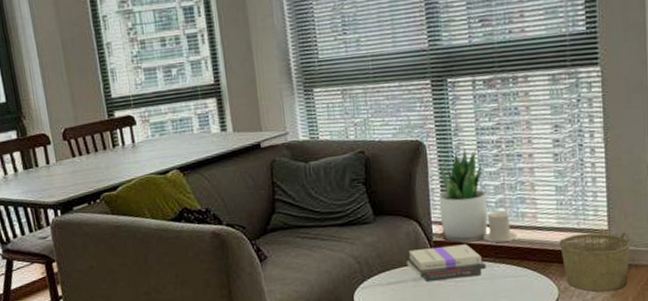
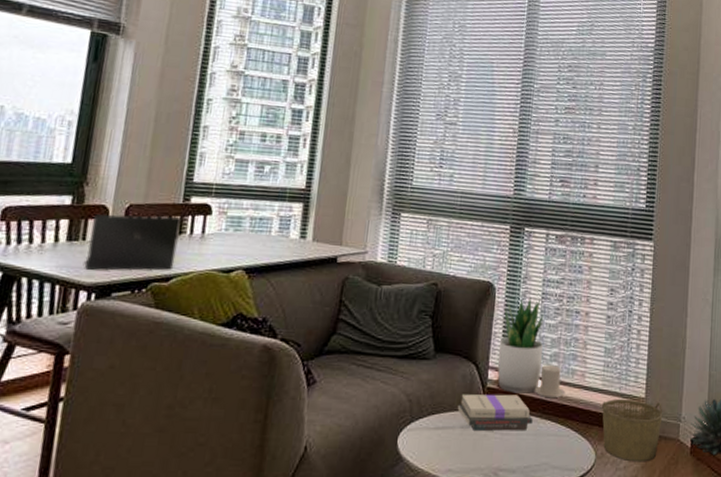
laptop: none [39,131,117,191] -> present [85,214,181,271]

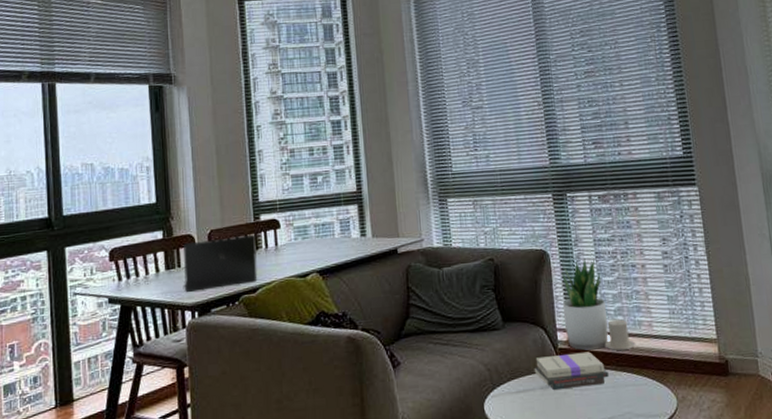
basket: present [602,398,663,462] -> none [674,341,739,402]

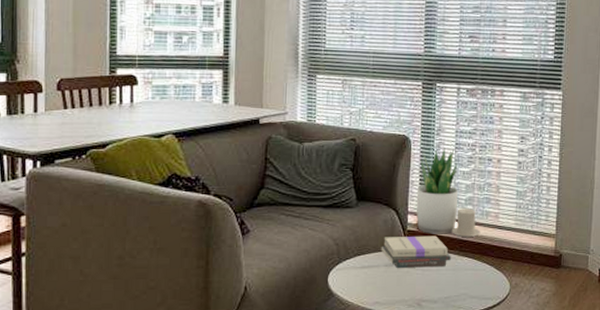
laptop: present [183,234,258,292] -> none [26,88,111,140]

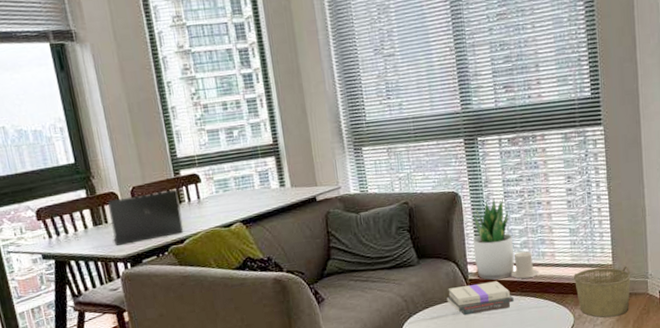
laptop: none [26,88,111,140] -> present [108,189,184,245]
basket: none [515,235,573,290] -> present [574,266,631,318]

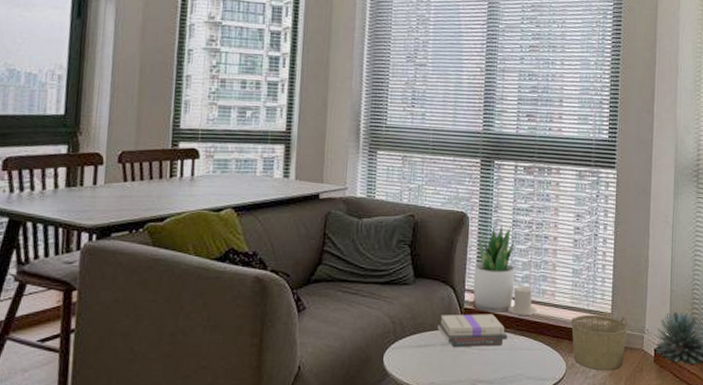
laptop: present [108,189,184,245] -> none [84,160,171,213]

